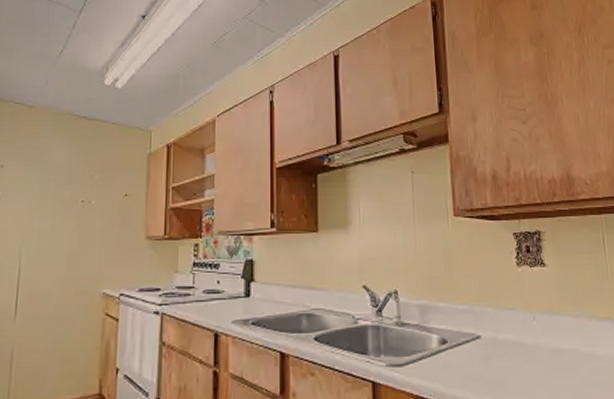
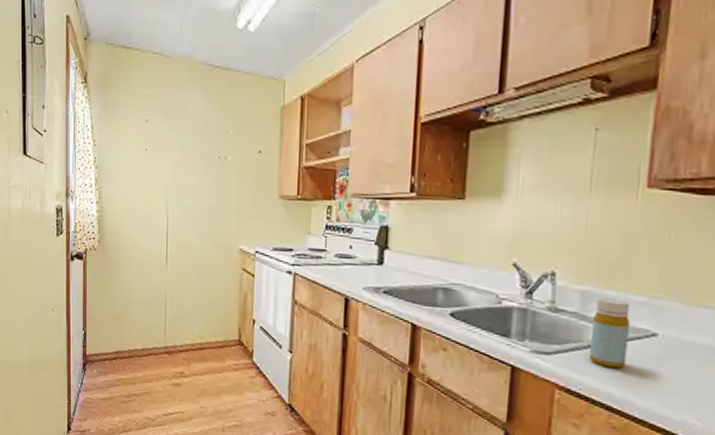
bottle: none [431,309,462,372] -> present [588,297,631,369]

